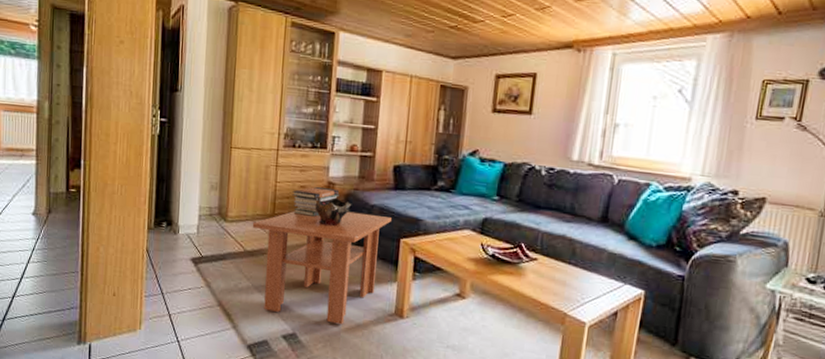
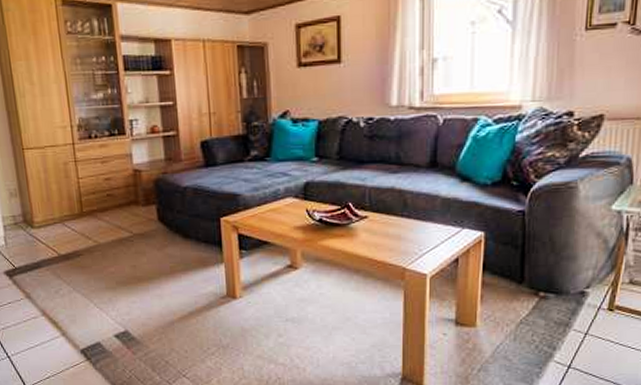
coffee table: present [252,210,391,325] -> none [61,197,207,315]
book stack: present [292,187,340,217] -> none [97,176,148,209]
decorative bowl: present [314,197,352,227] -> none [123,185,163,217]

